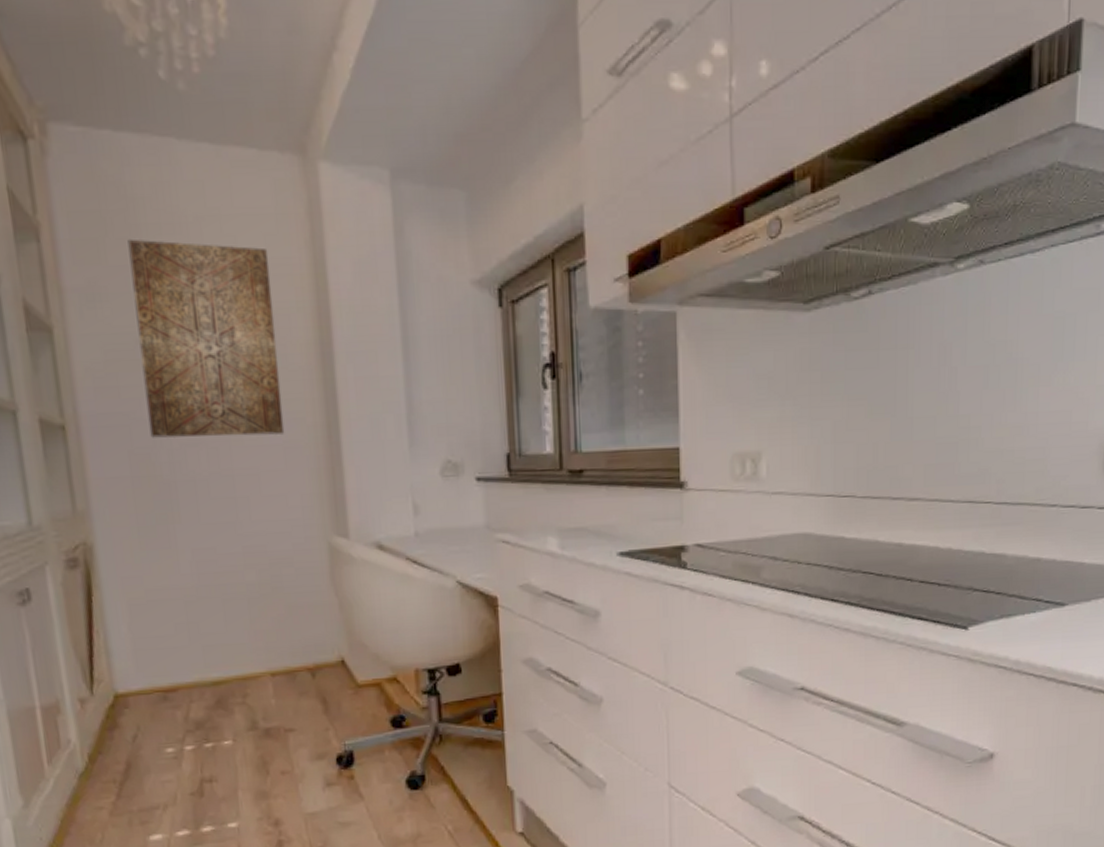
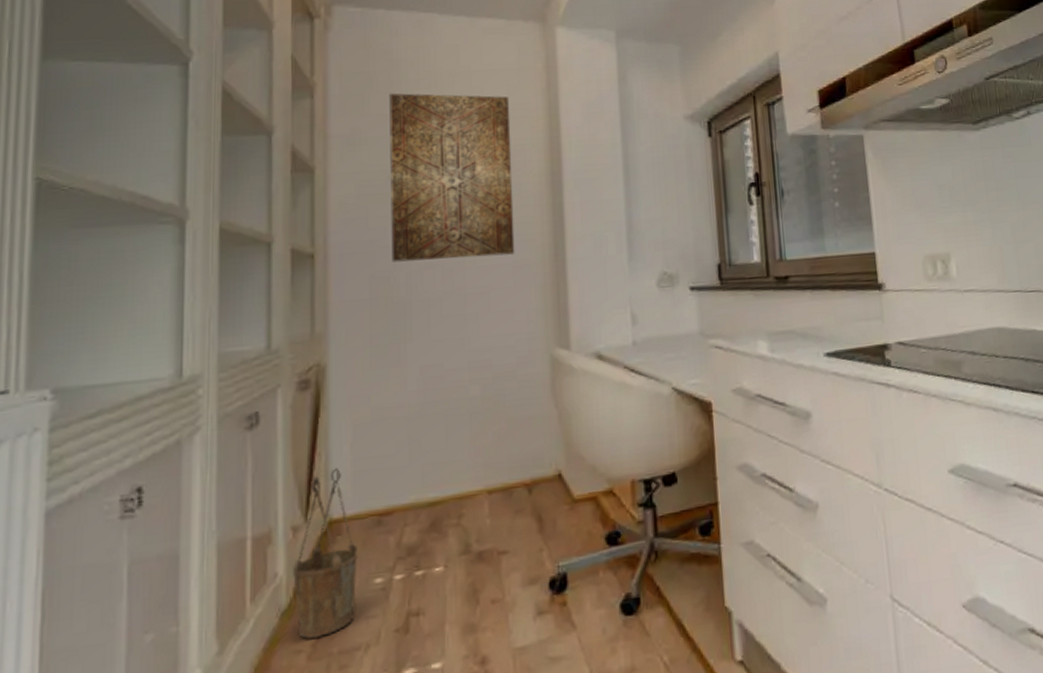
bucket: none [84,645,150,798] -> present [293,468,358,639]

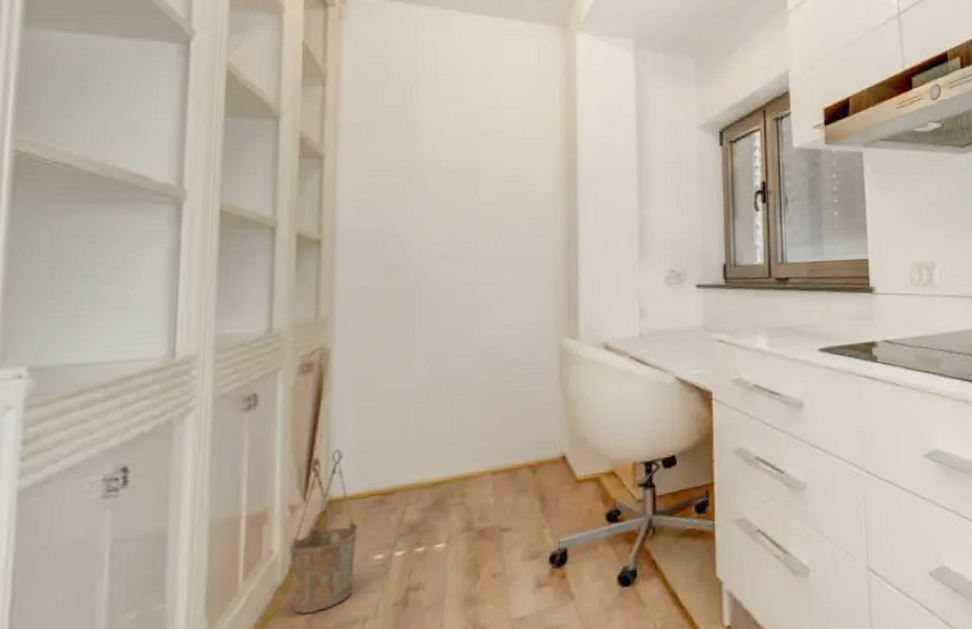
wall art: present [389,93,515,262] -> none [402,85,528,251]

